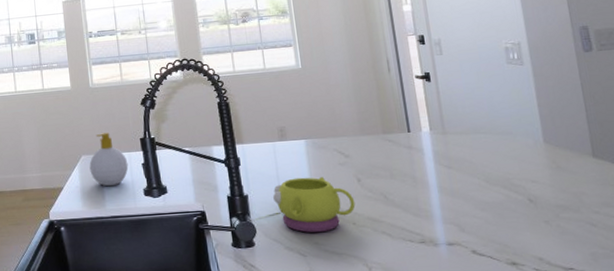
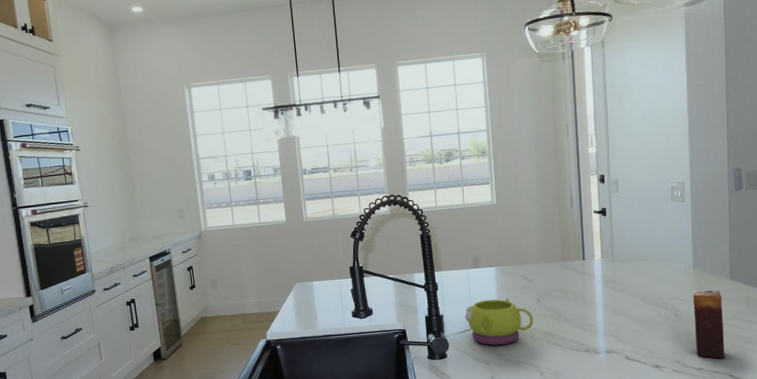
soap bottle: present [89,132,129,187] -> none [303,262,339,310]
candle: none [547,169,601,256] -> present [693,290,725,359]

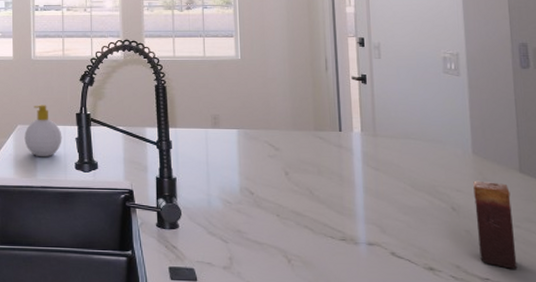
soap bottle: none [303,262,339,310] -> present [24,105,62,158]
mug: present [465,299,534,346] -> none [201,165,281,221]

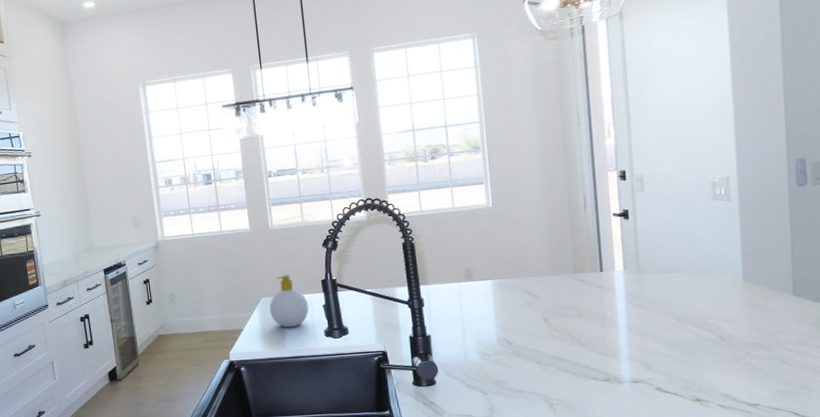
candle: present [473,180,518,269] -> none [743,308,789,393]

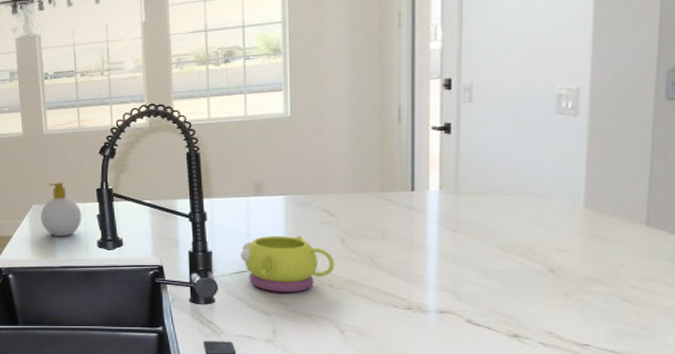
mug: none [456,317,540,372] -> present [241,235,335,293]

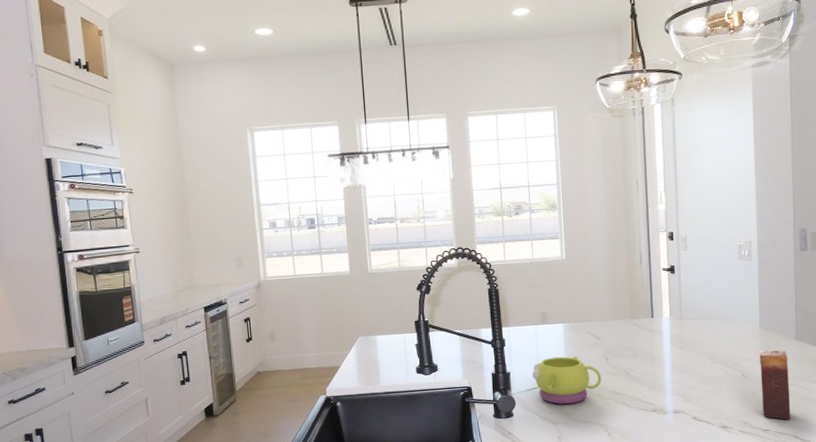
soap bottle: present [40,182,82,237] -> none [366,315,403,366]
candle: none [580,237,630,334] -> present [760,350,791,420]

